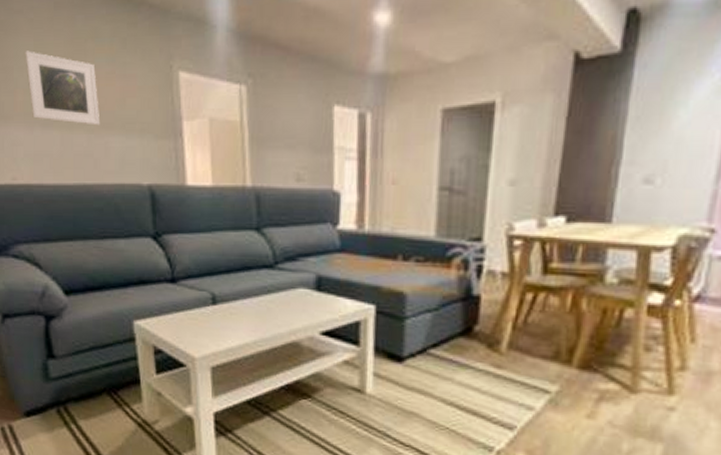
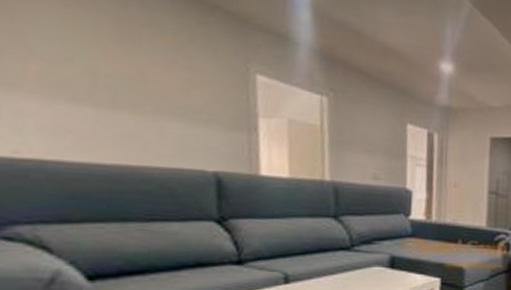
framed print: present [25,50,101,126] -> none [47,20,155,110]

